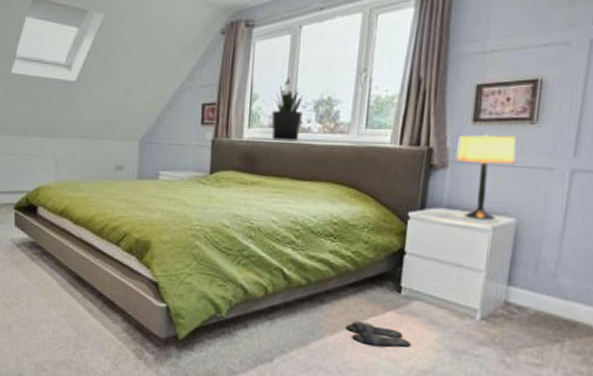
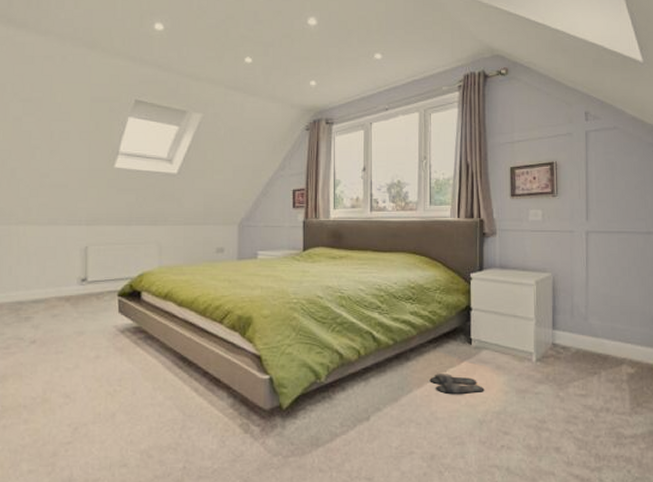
planter: present [271,85,304,142] -> none [353,172,378,219]
table lamp: present [456,134,516,221] -> none [502,206,545,276]

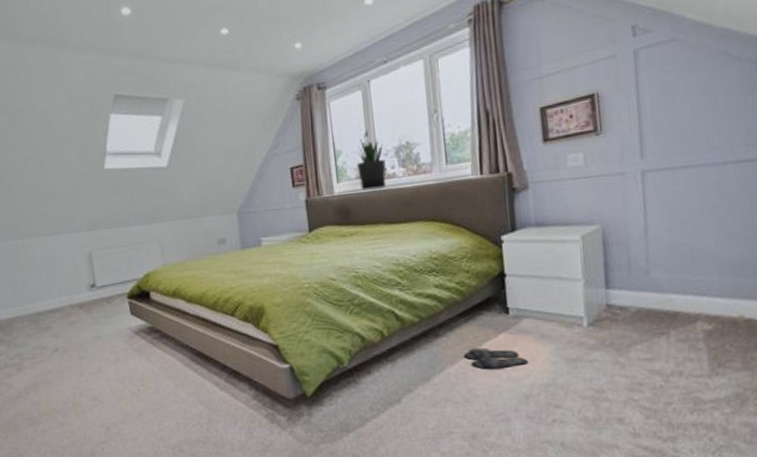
planter: none [353,172,378,219] -> present [357,138,387,191]

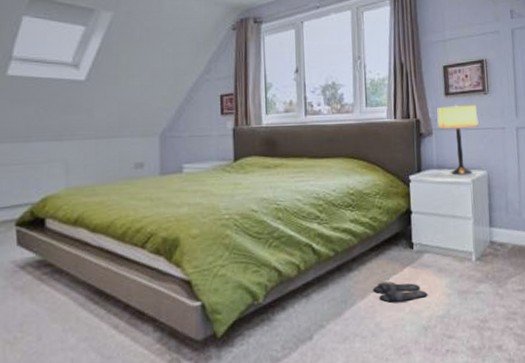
planter: present [357,138,387,191] -> none [286,74,313,124]
table lamp: none [533,148,589,233] -> present [437,104,479,176]

